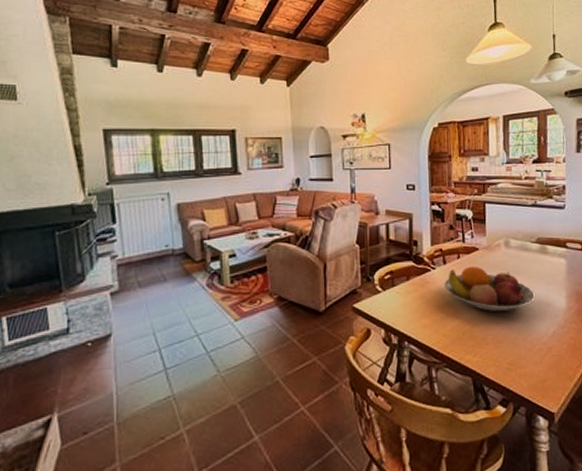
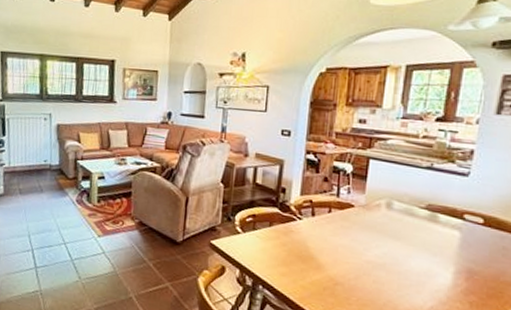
fruit bowl: present [444,266,536,311] -> none [309,222,416,275]

